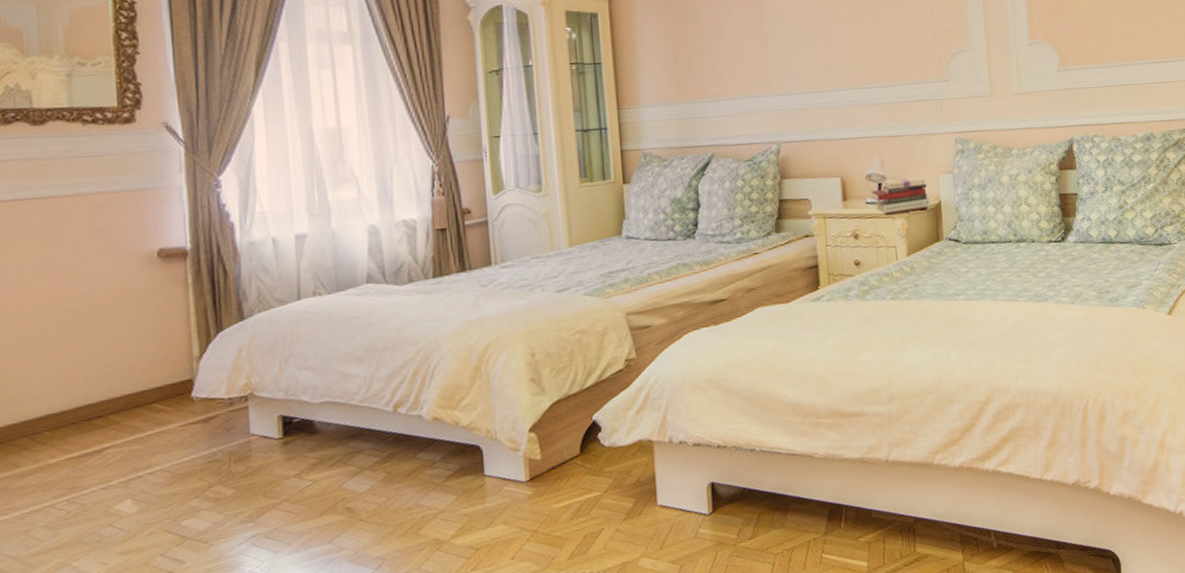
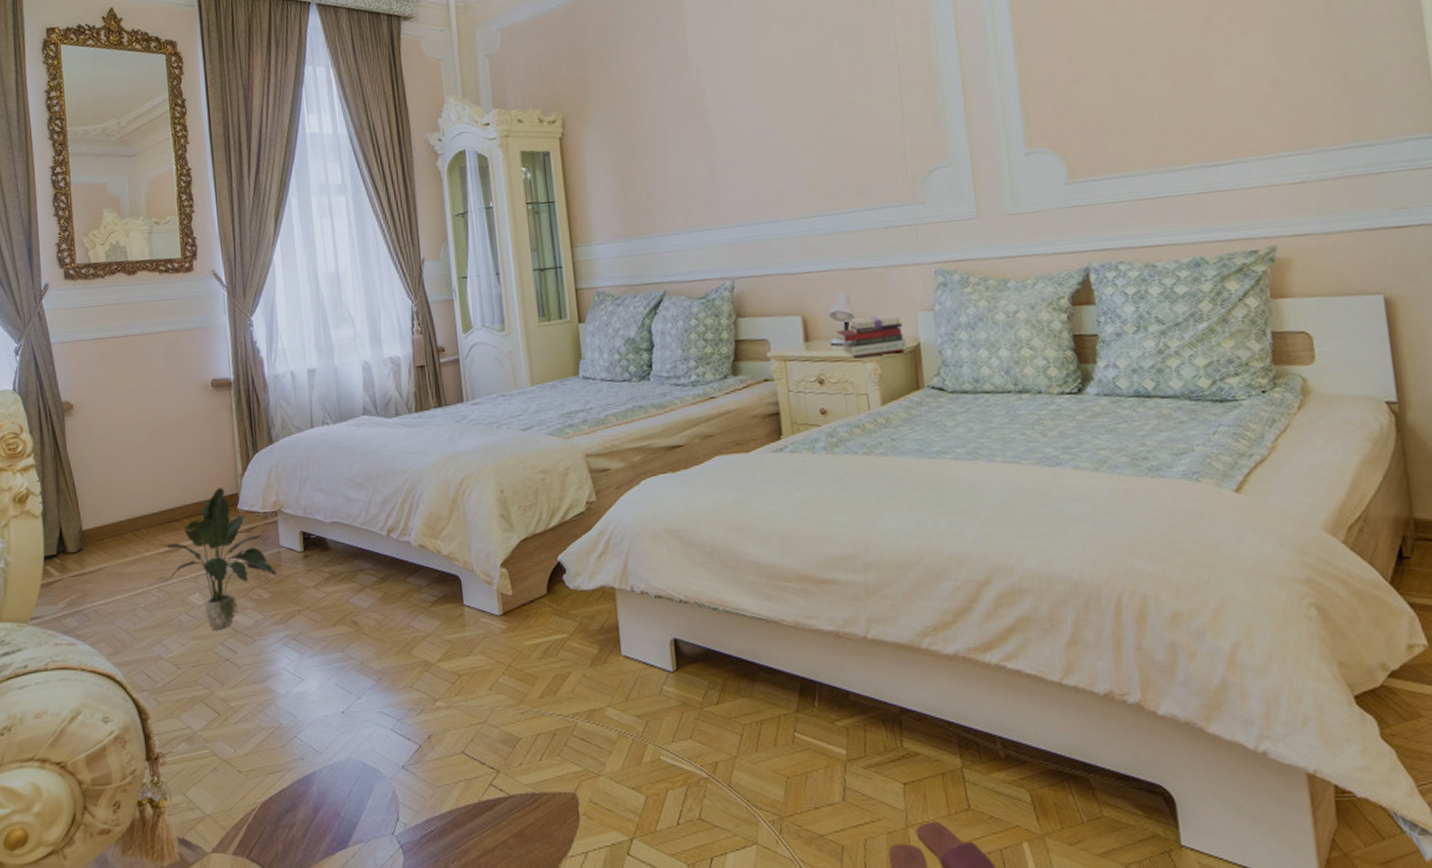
potted plant: none [72,374,245,541] -> present [159,488,277,630]

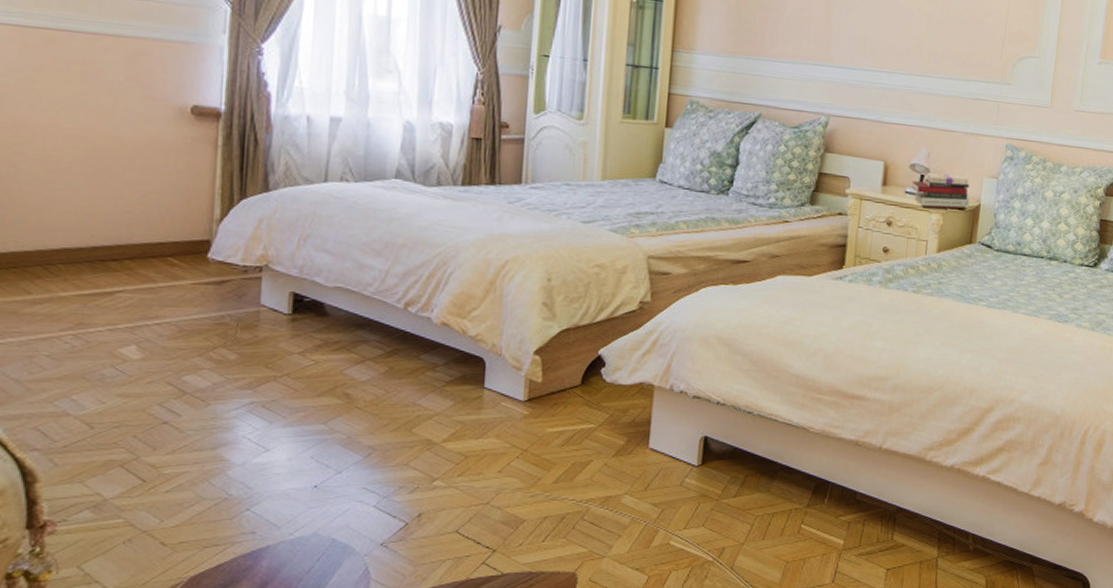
potted plant: present [159,488,277,630] -> none [82,230,251,389]

